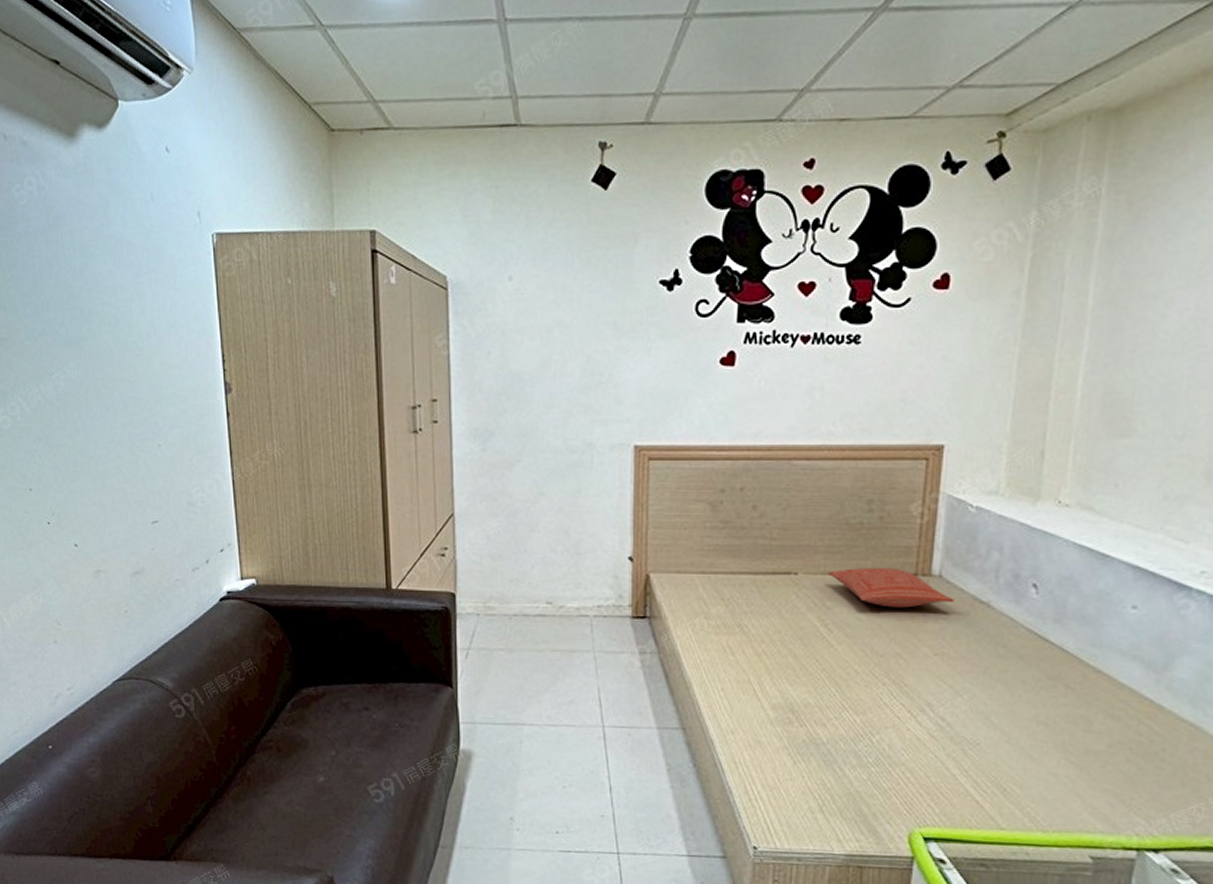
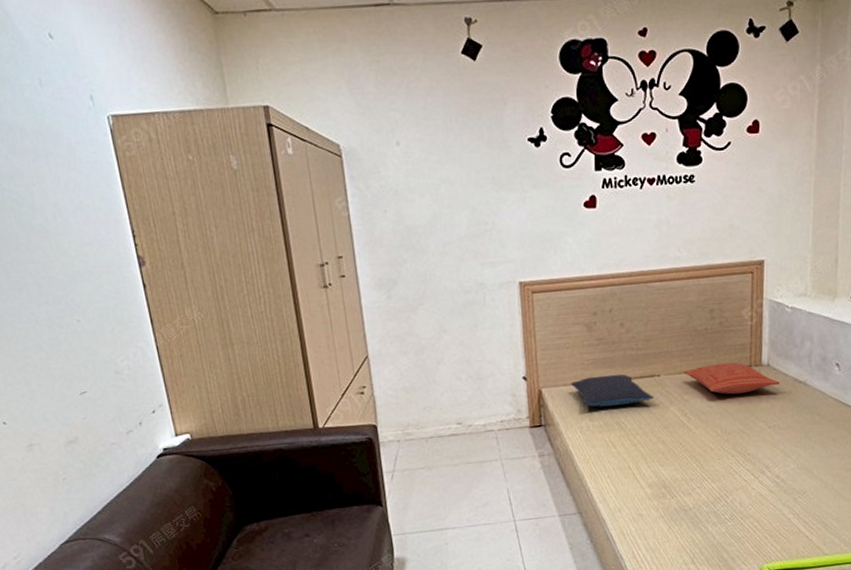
pillow: none [685,565,788,605] -> present [570,374,655,407]

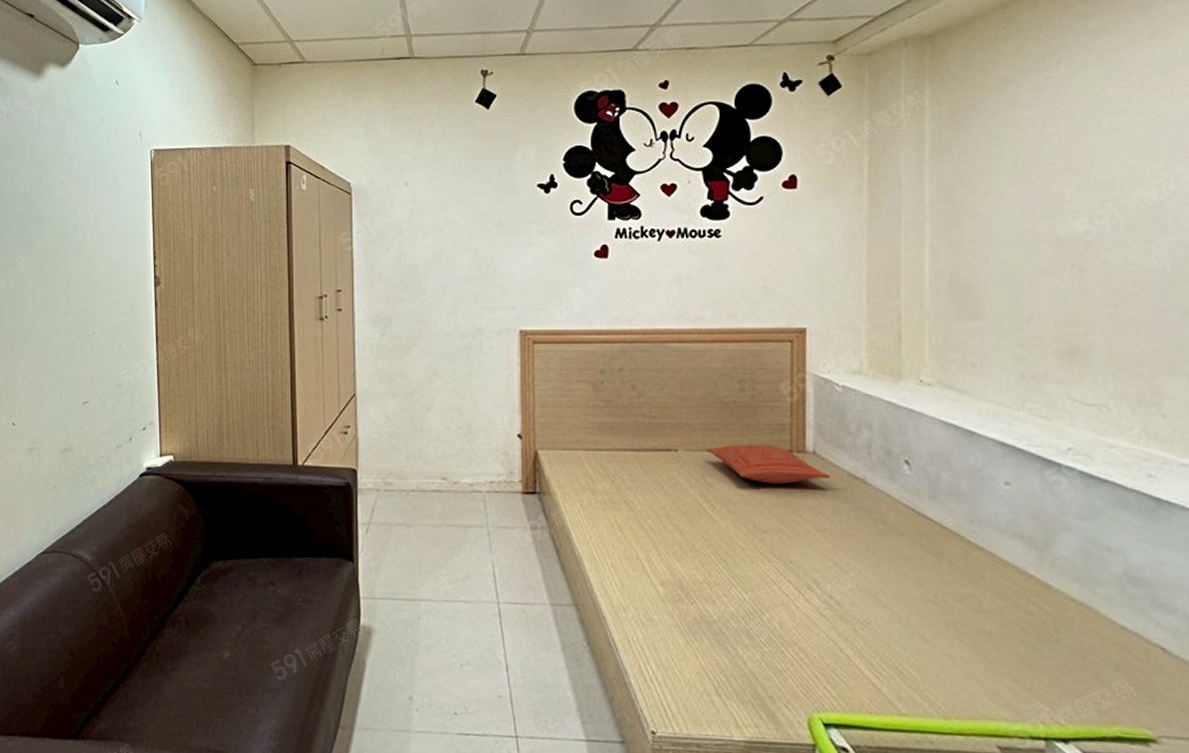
pillow: present [570,374,655,407] -> none [571,442,671,481]

